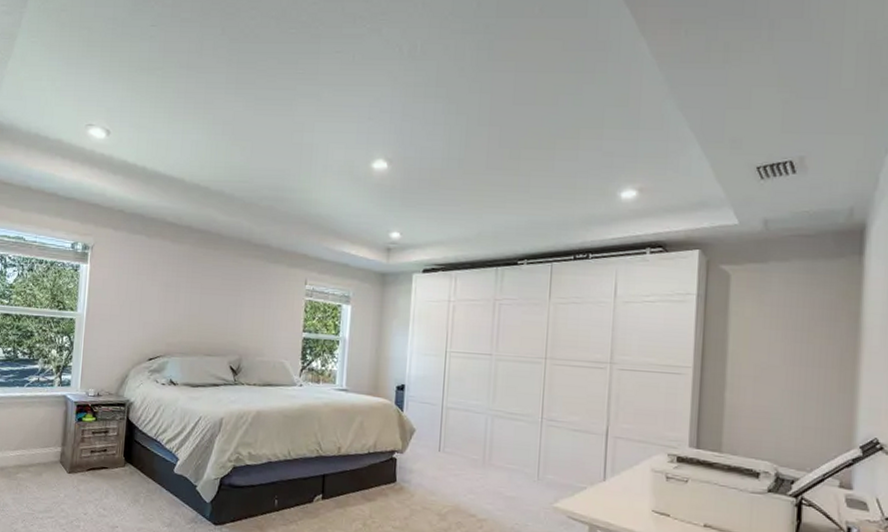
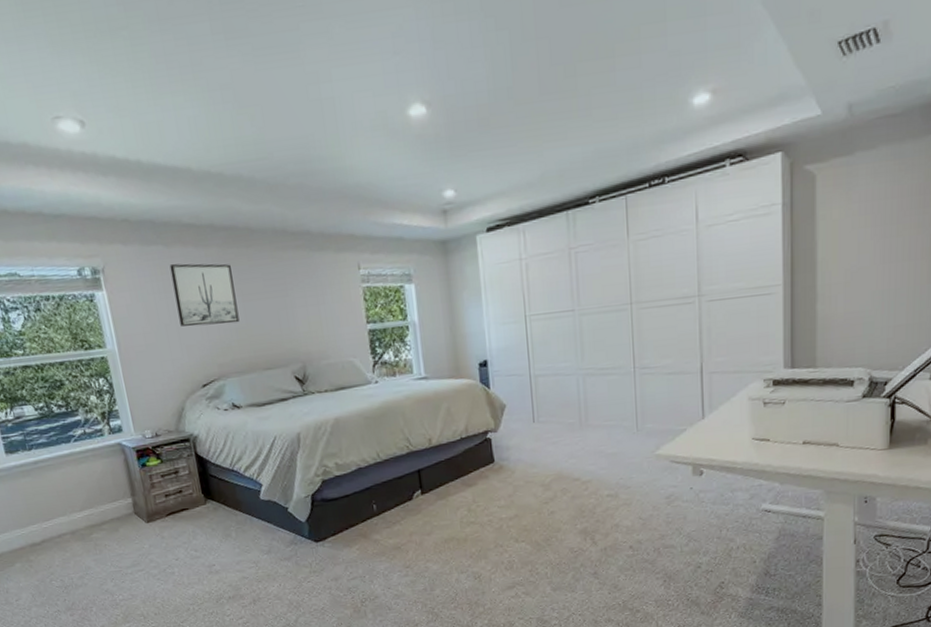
wall art: none [143,253,197,311] -> present [169,263,240,327]

